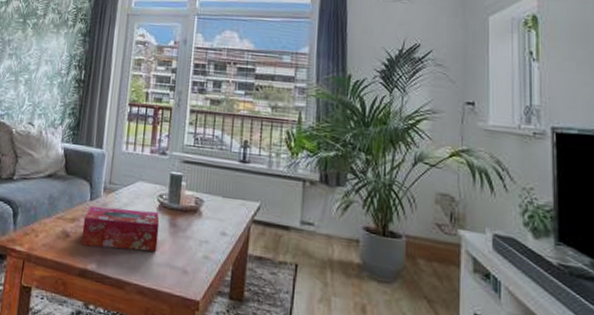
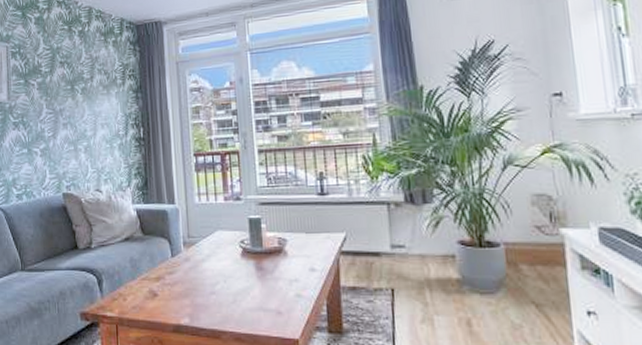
tissue box: present [81,206,160,252] -> none [168,259,247,302]

